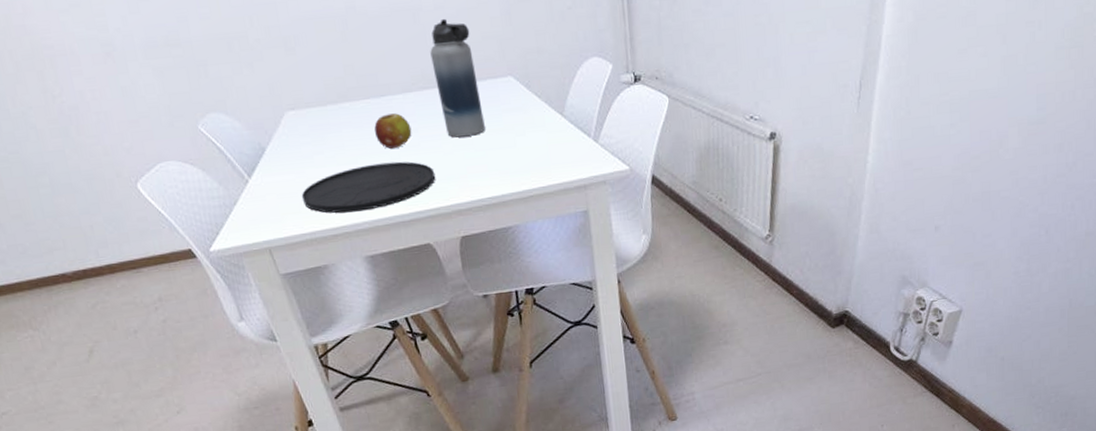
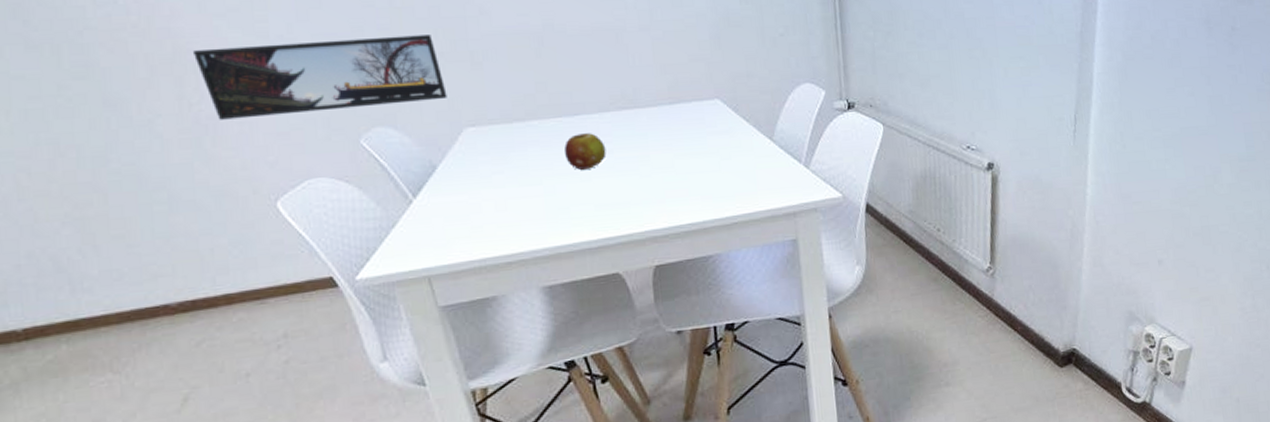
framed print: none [48,22,268,110] -> present [194,35,447,120]
plate: present [301,161,436,213] -> none [473,183,630,238]
water bottle: present [430,18,485,138] -> none [632,39,688,160]

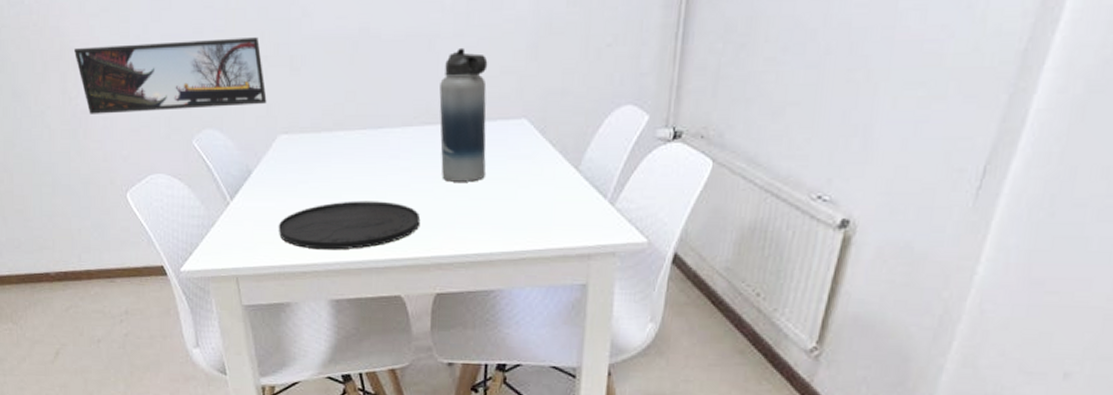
plate: none [473,183,630,238] -> present [278,200,421,250]
fruit: present [564,133,607,170] -> none [365,148,404,186]
water bottle: none [632,39,688,160] -> present [439,47,488,182]

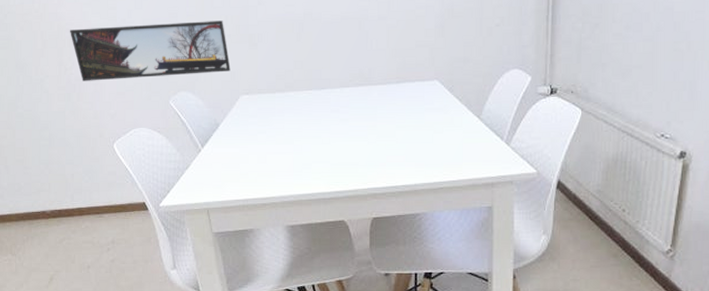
plate: present [278,200,421,250] -> none [241,146,358,186]
water bottle: present [439,47,488,182] -> none [369,27,408,130]

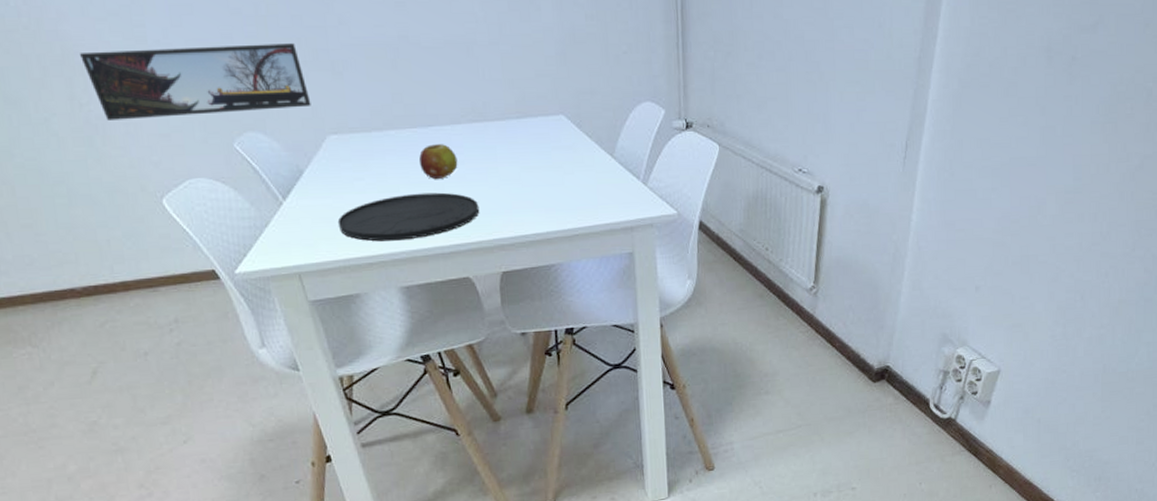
plate: none [241,146,358,186] -> present [337,192,480,241]
fruit: none [312,104,343,134] -> present [419,144,458,179]

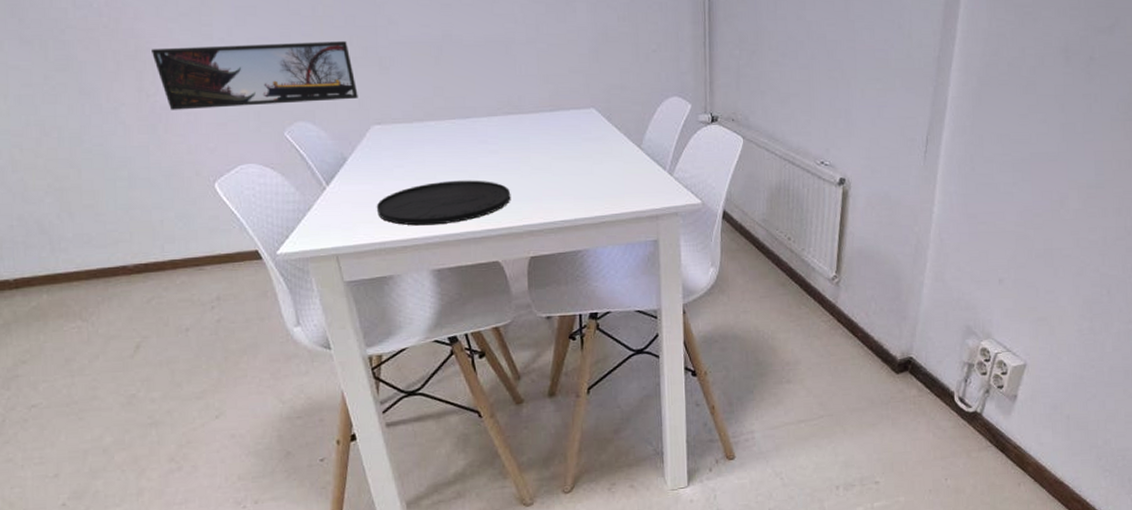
fruit: present [419,144,458,179] -> none [456,135,493,167]

